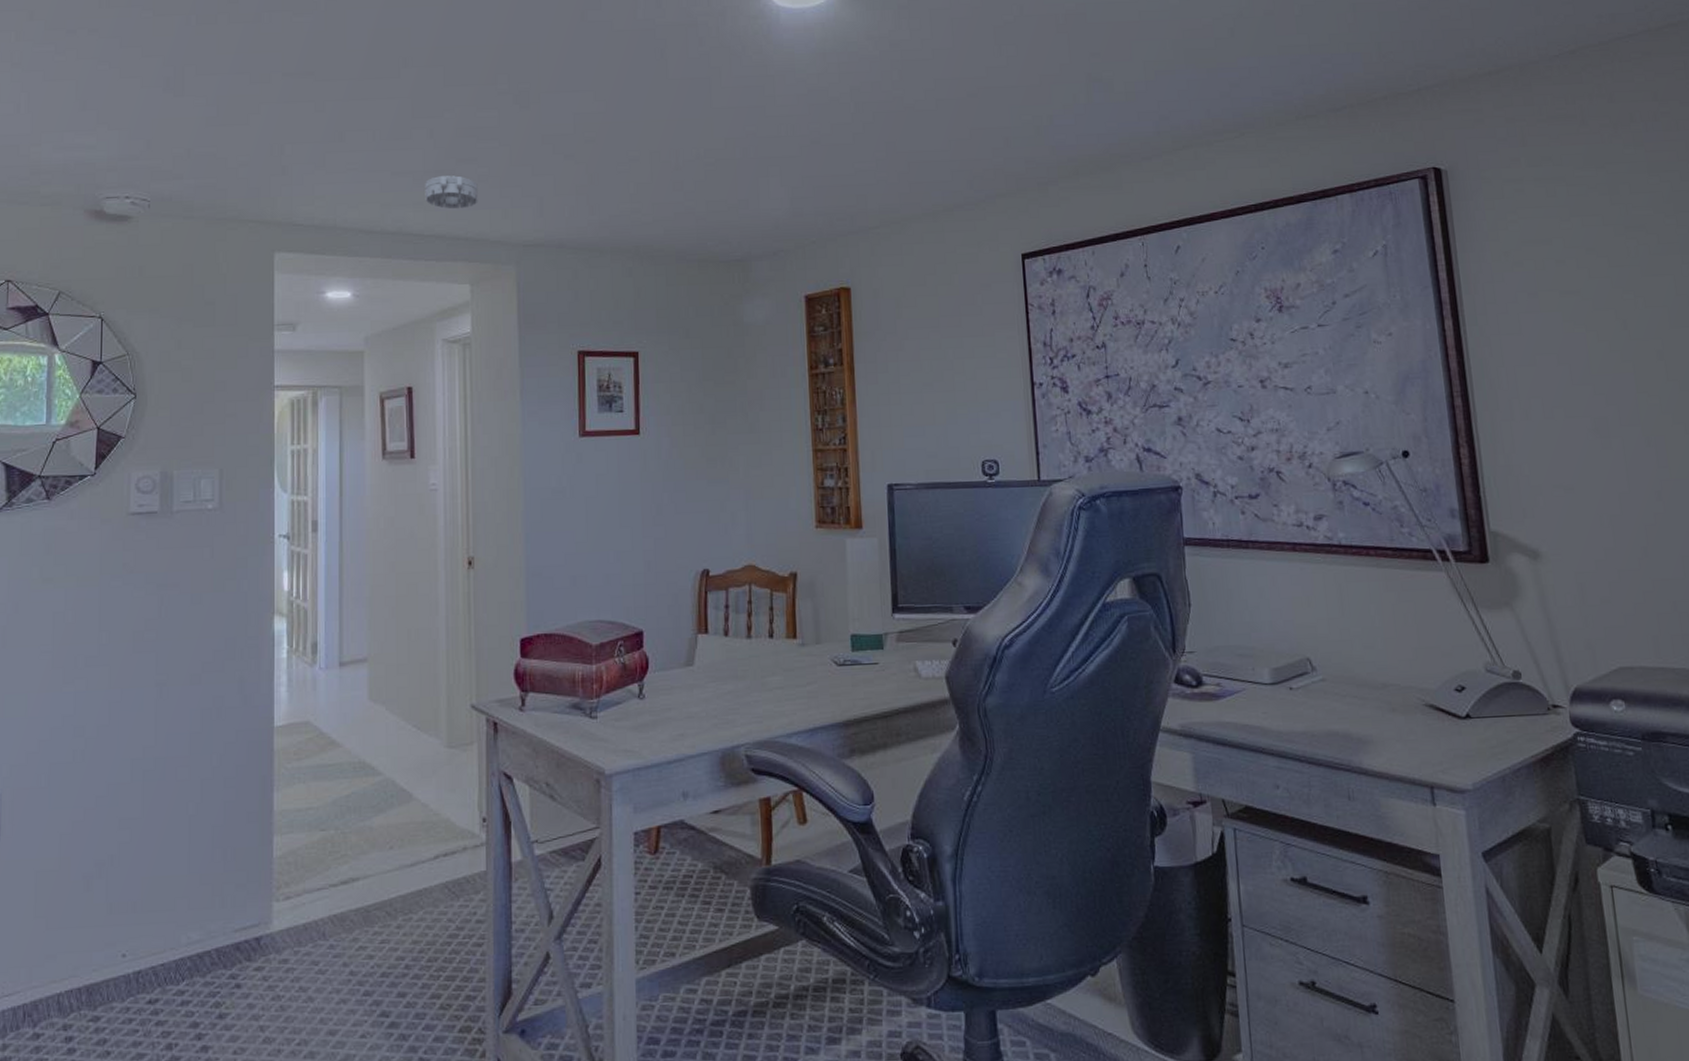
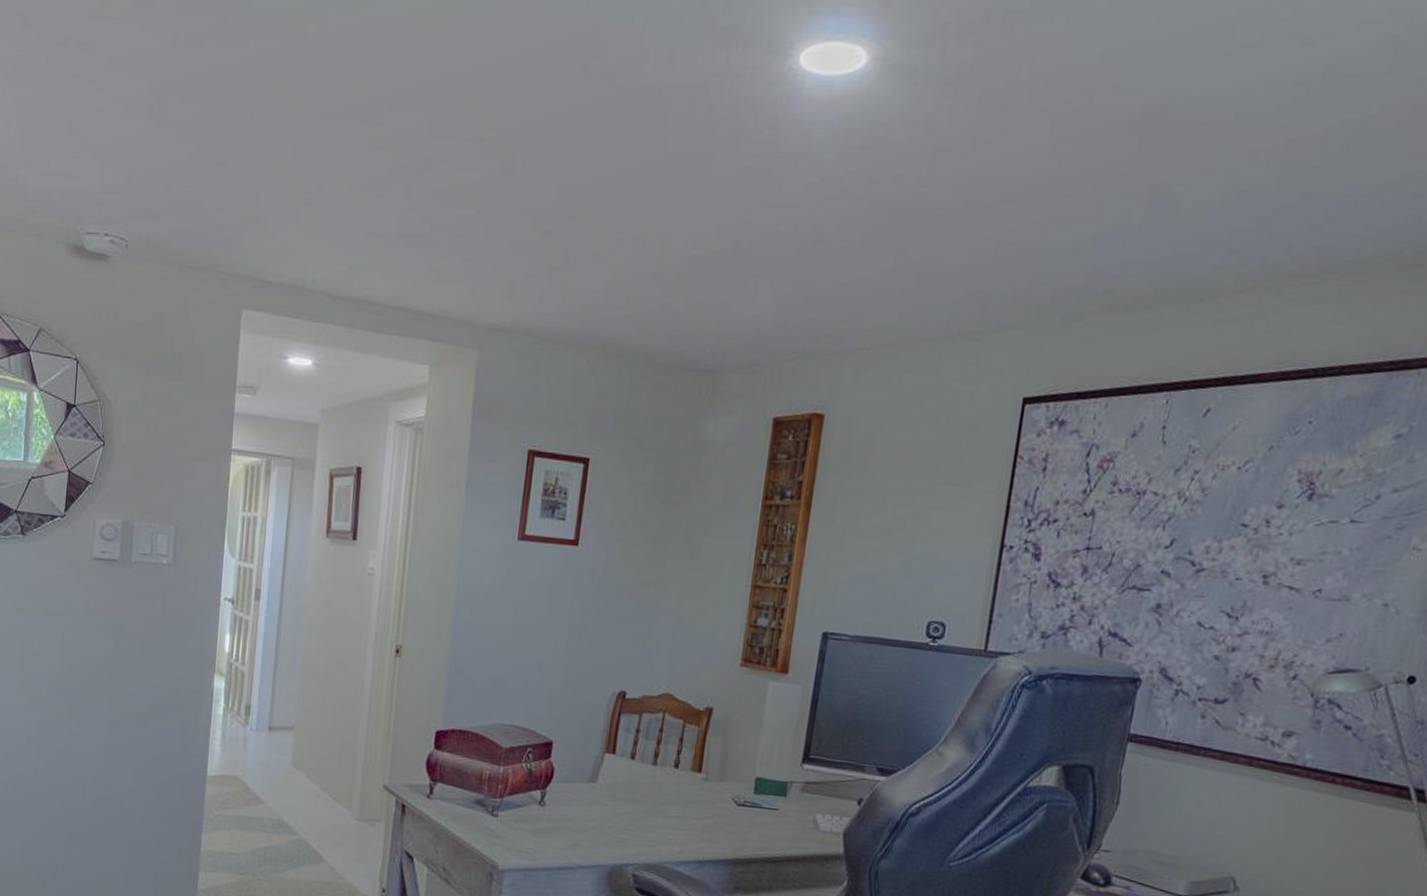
smoke detector: present [425,174,478,209] -> none [395,241,450,281]

